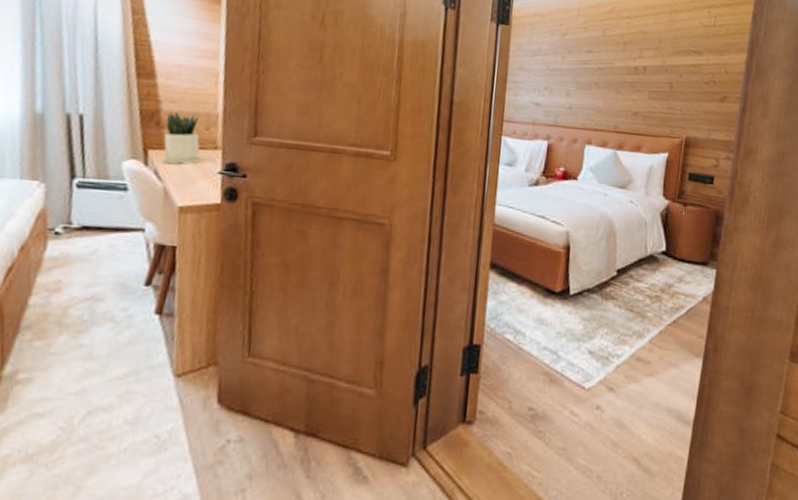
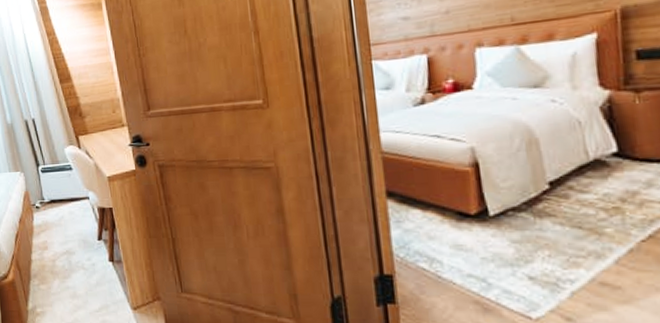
planter: present [161,112,202,165] -> none [86,101,115,145]

